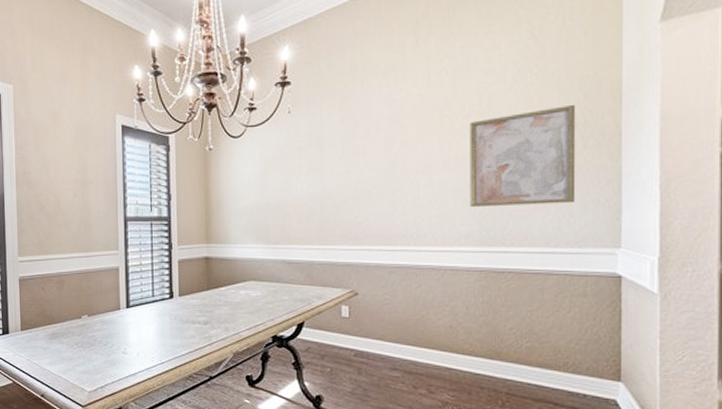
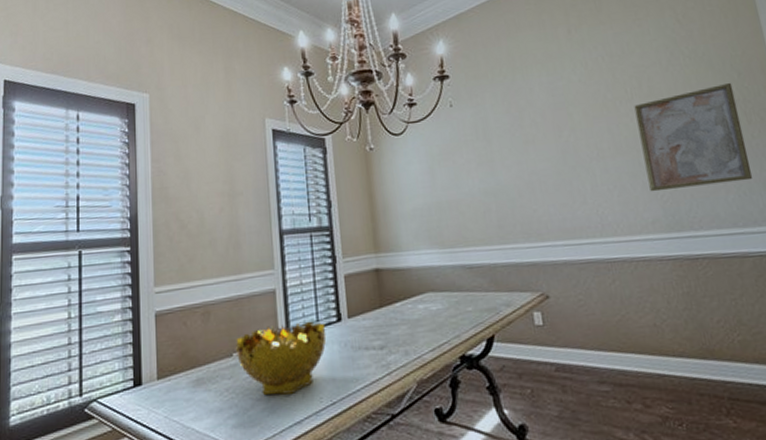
decorative bowl: none [84,296,160,353] -> present [236,321,327,395]

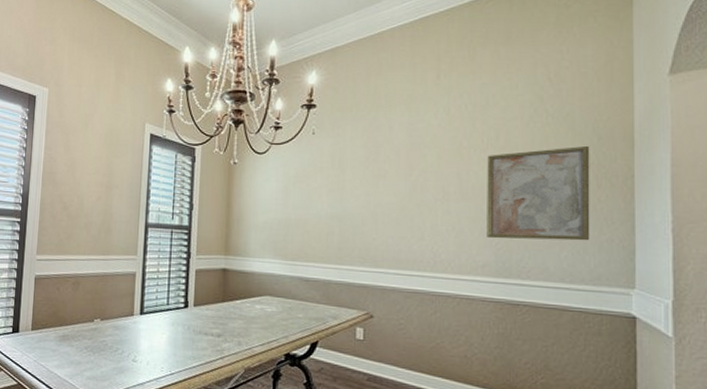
decorative bowl: present [236,321,327,395] -> none [97,302,174,361]

